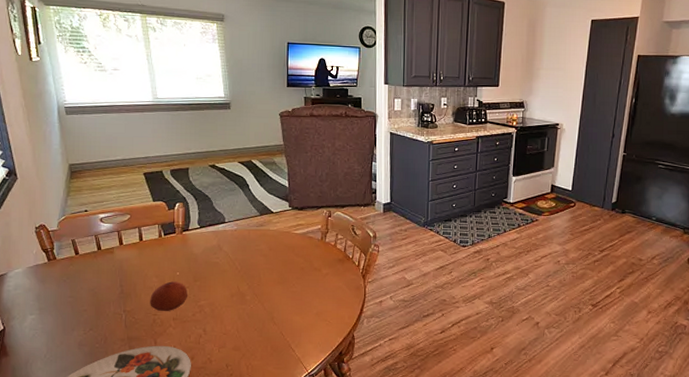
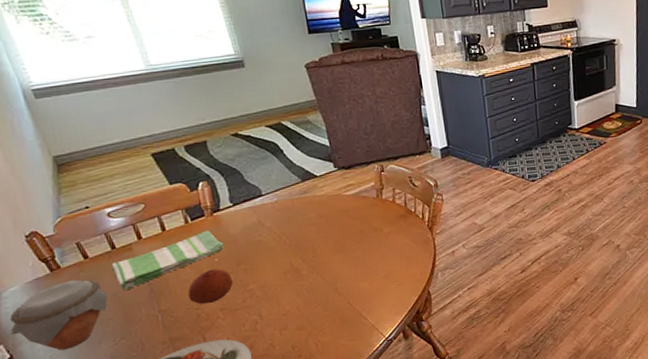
jar: none [8,271,87,331] -> present [10,279,108,351]
dish towel: none [95,246,186,287] -> present [111,230,224,290]

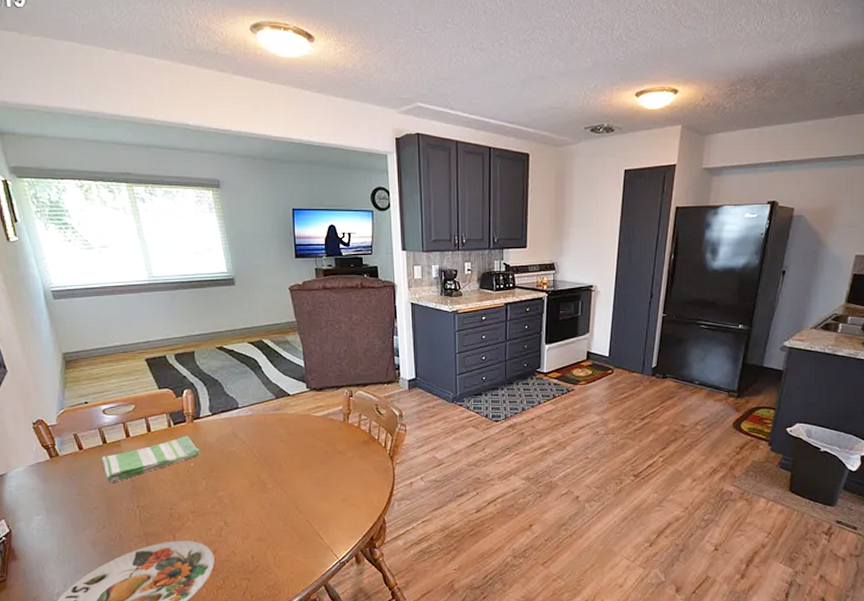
jar: present [10,279,108,351] -> none [11,468,96,531]
fruit: present [188,268,234,305] -> none [164,473,205,506]

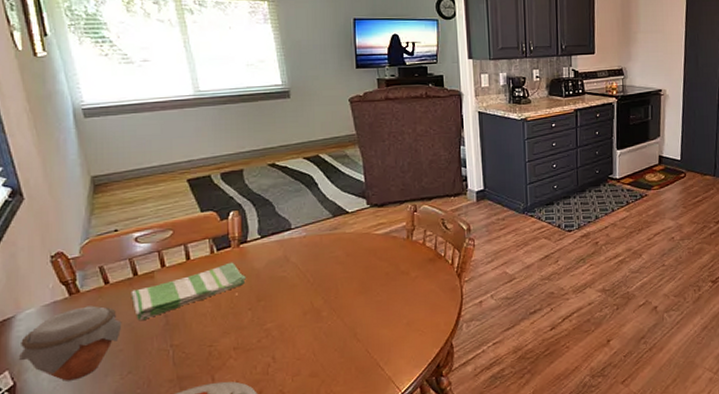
jar: none [11,468,96,531] -> present [18,305,122,381]

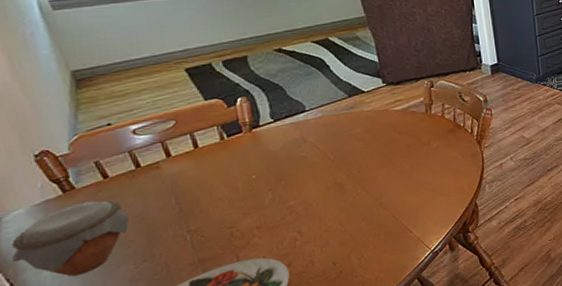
dish towel: present [131,262,246,320] -> none [135,146,263,210]

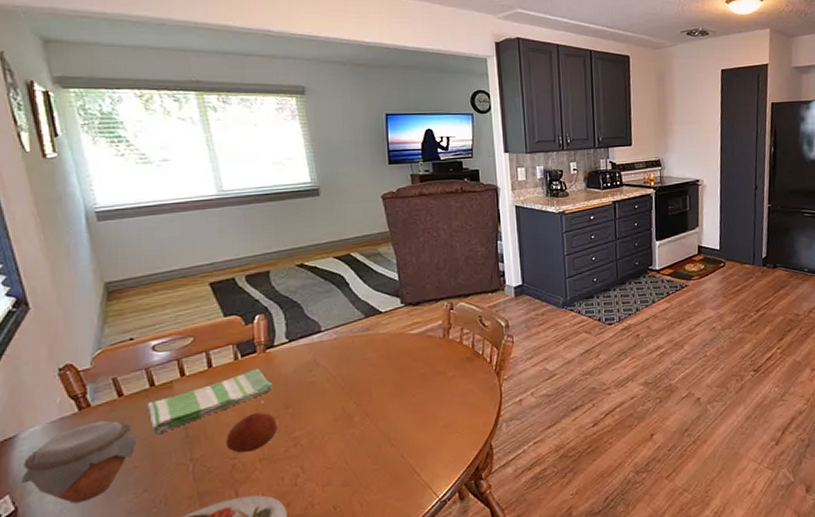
dish towel: none [135,146,263,210] -> present [147,368,273,434]
fruit: none [221,185,272,223] -> present [226,412,278,453]

